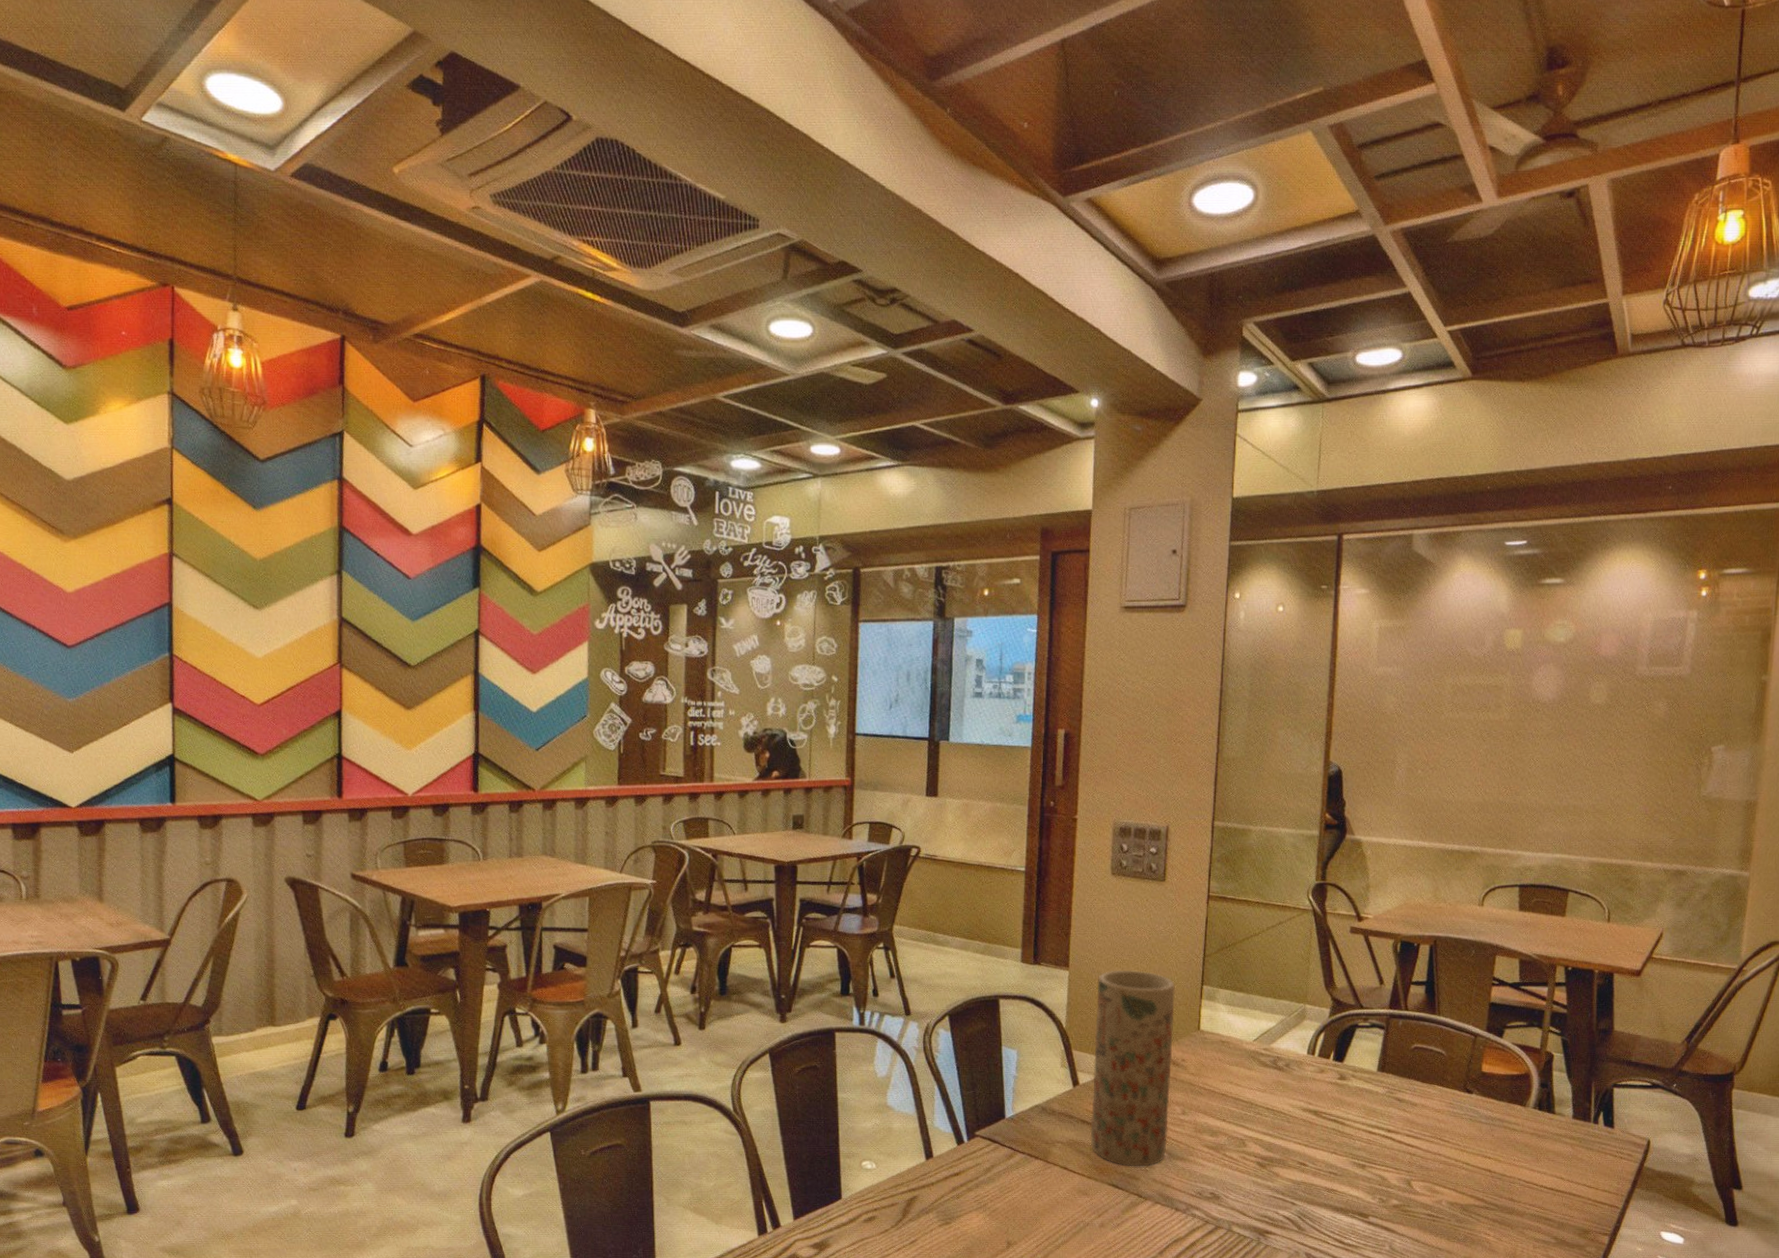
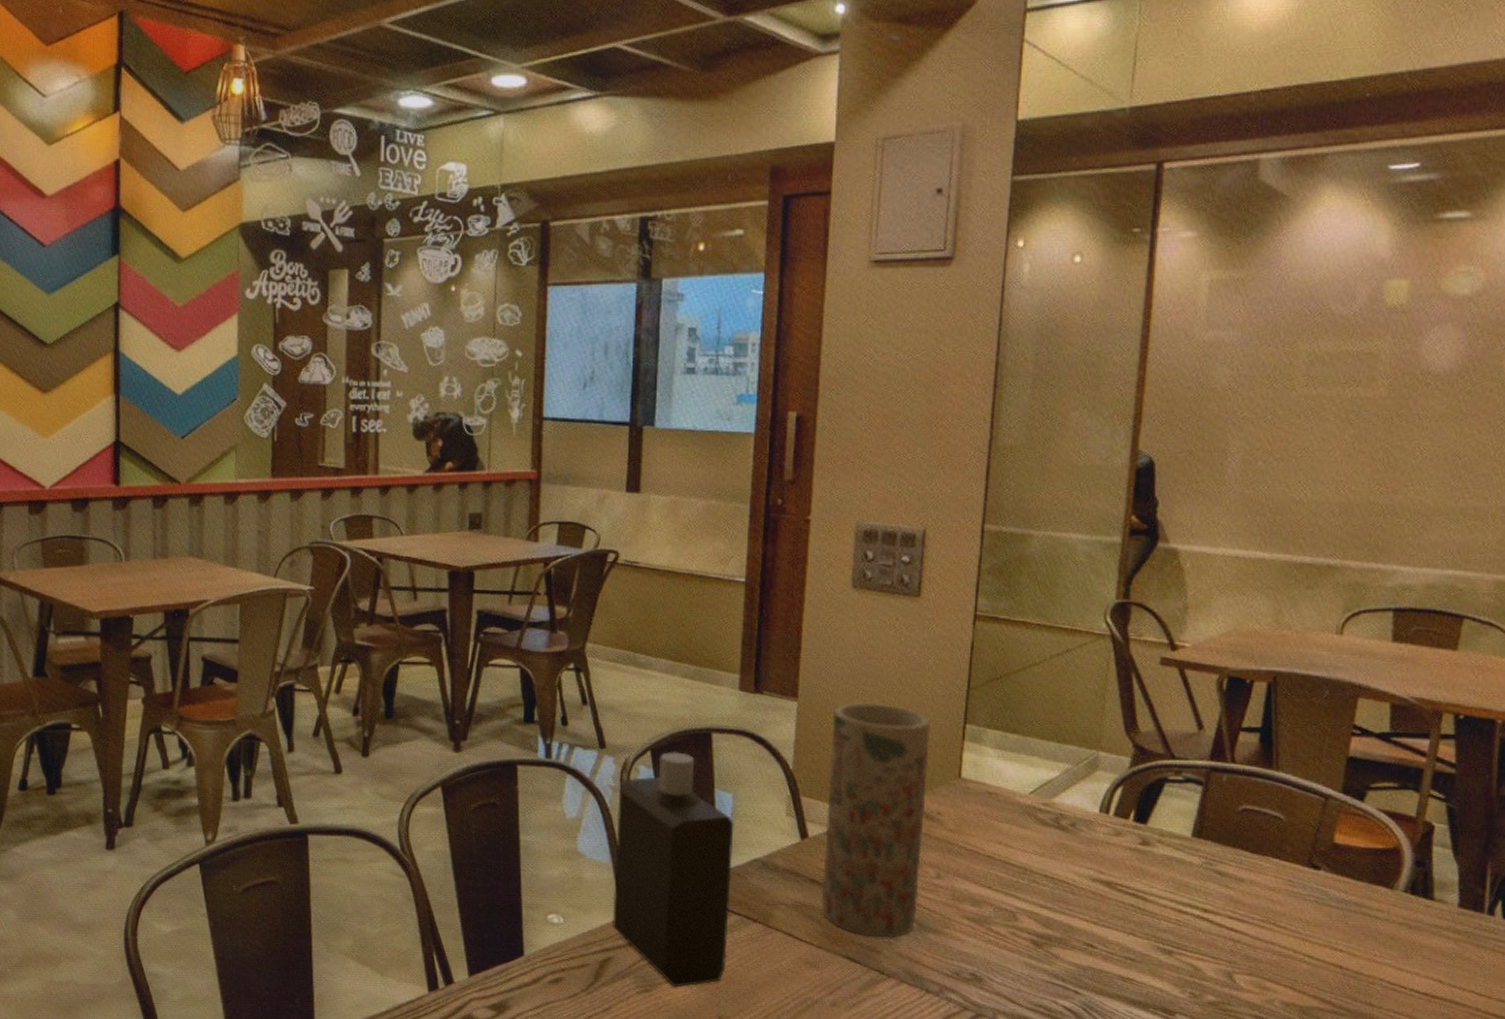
bottle: none [917,1016,1018,1219] -> present [611,752,734,988]

